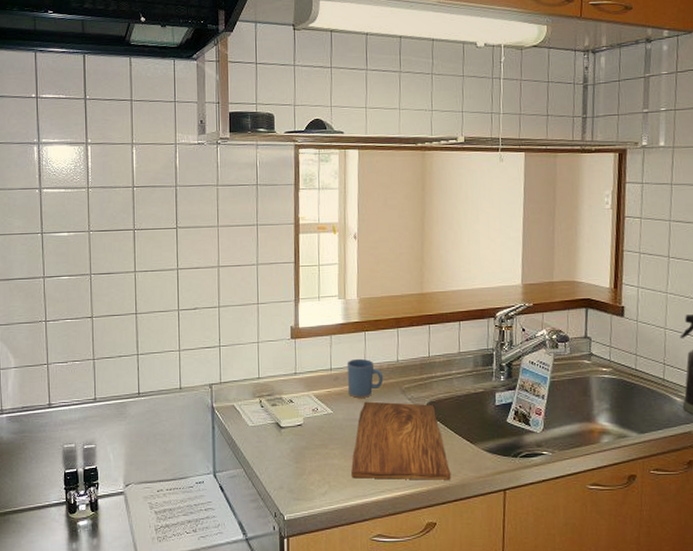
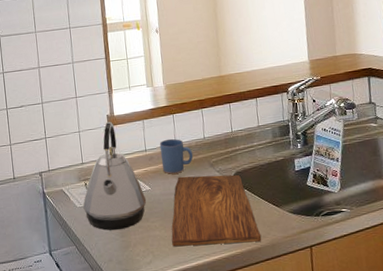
kettle: none [256,333,327,454] -> present [83,121,147,231]

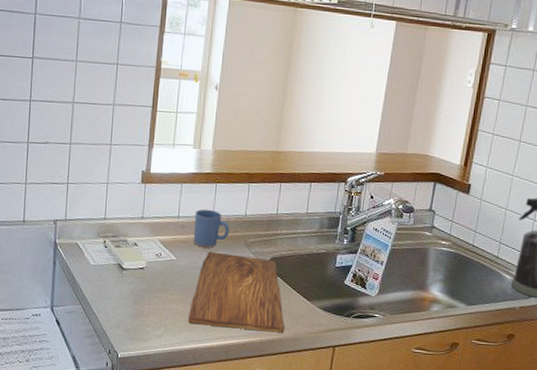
kettle: present [83,121,147,231] -> none [97,178,169,296]

